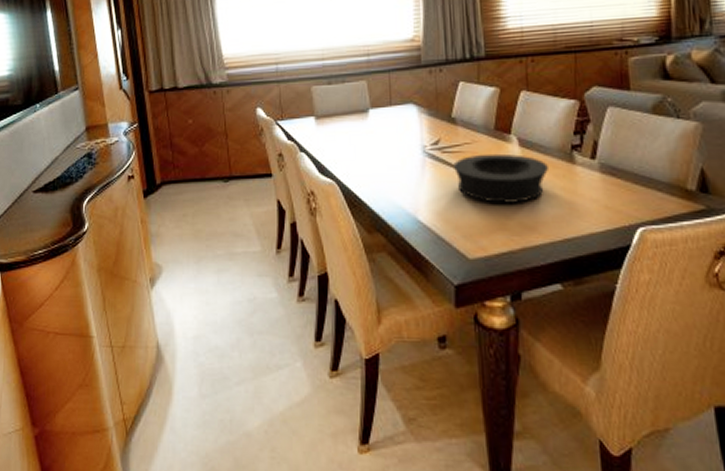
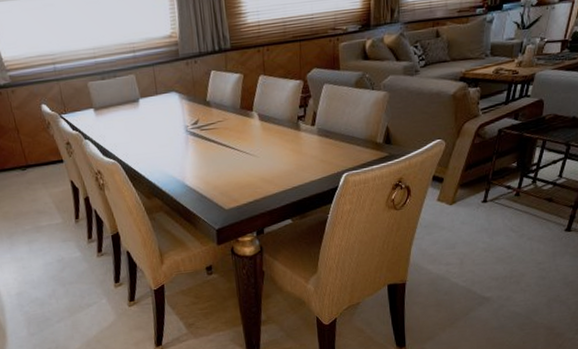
bowl: present [454,153,550,203] -> none [210,127,282,166]

